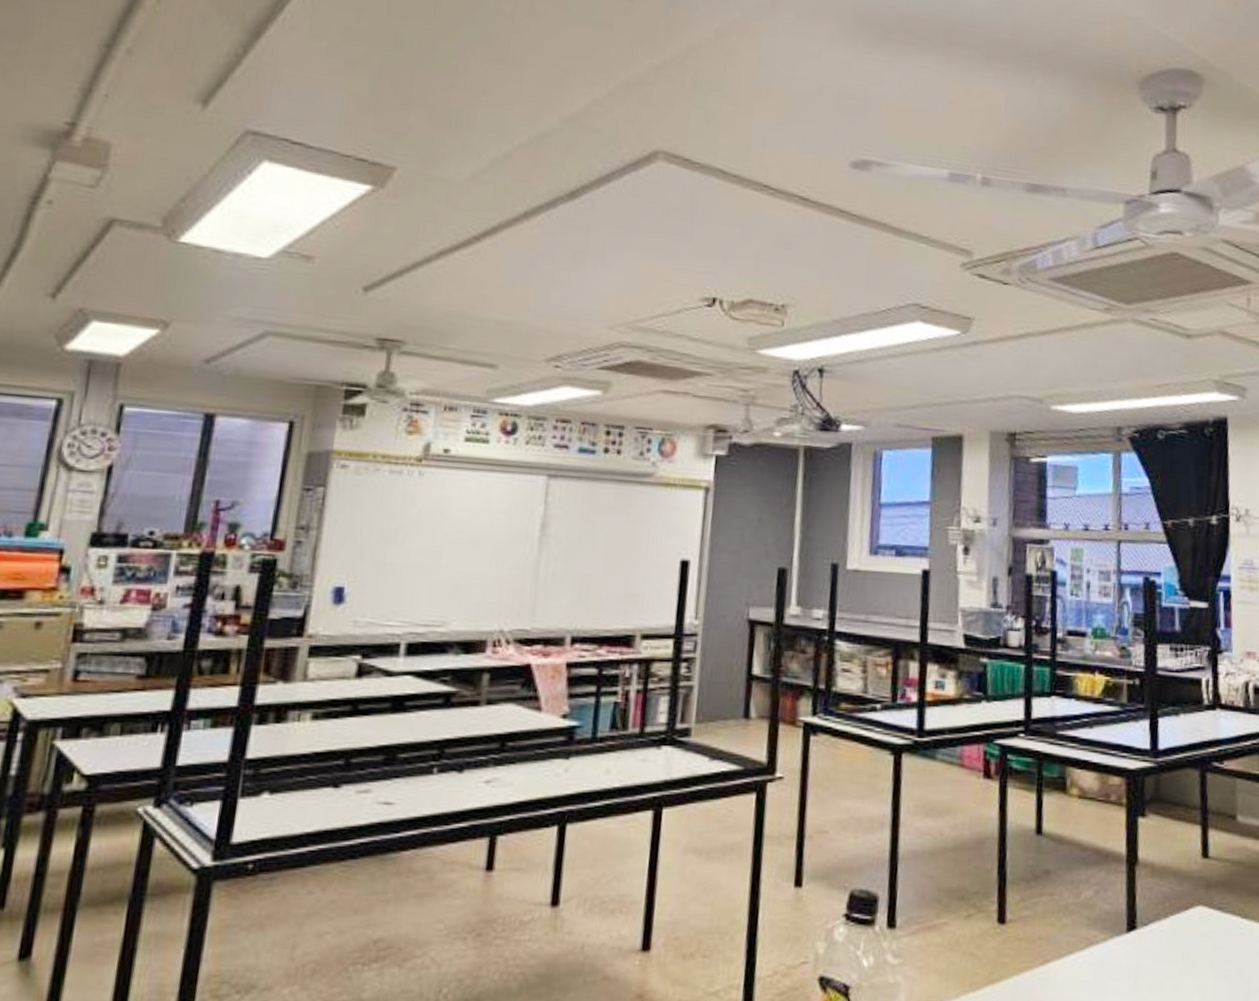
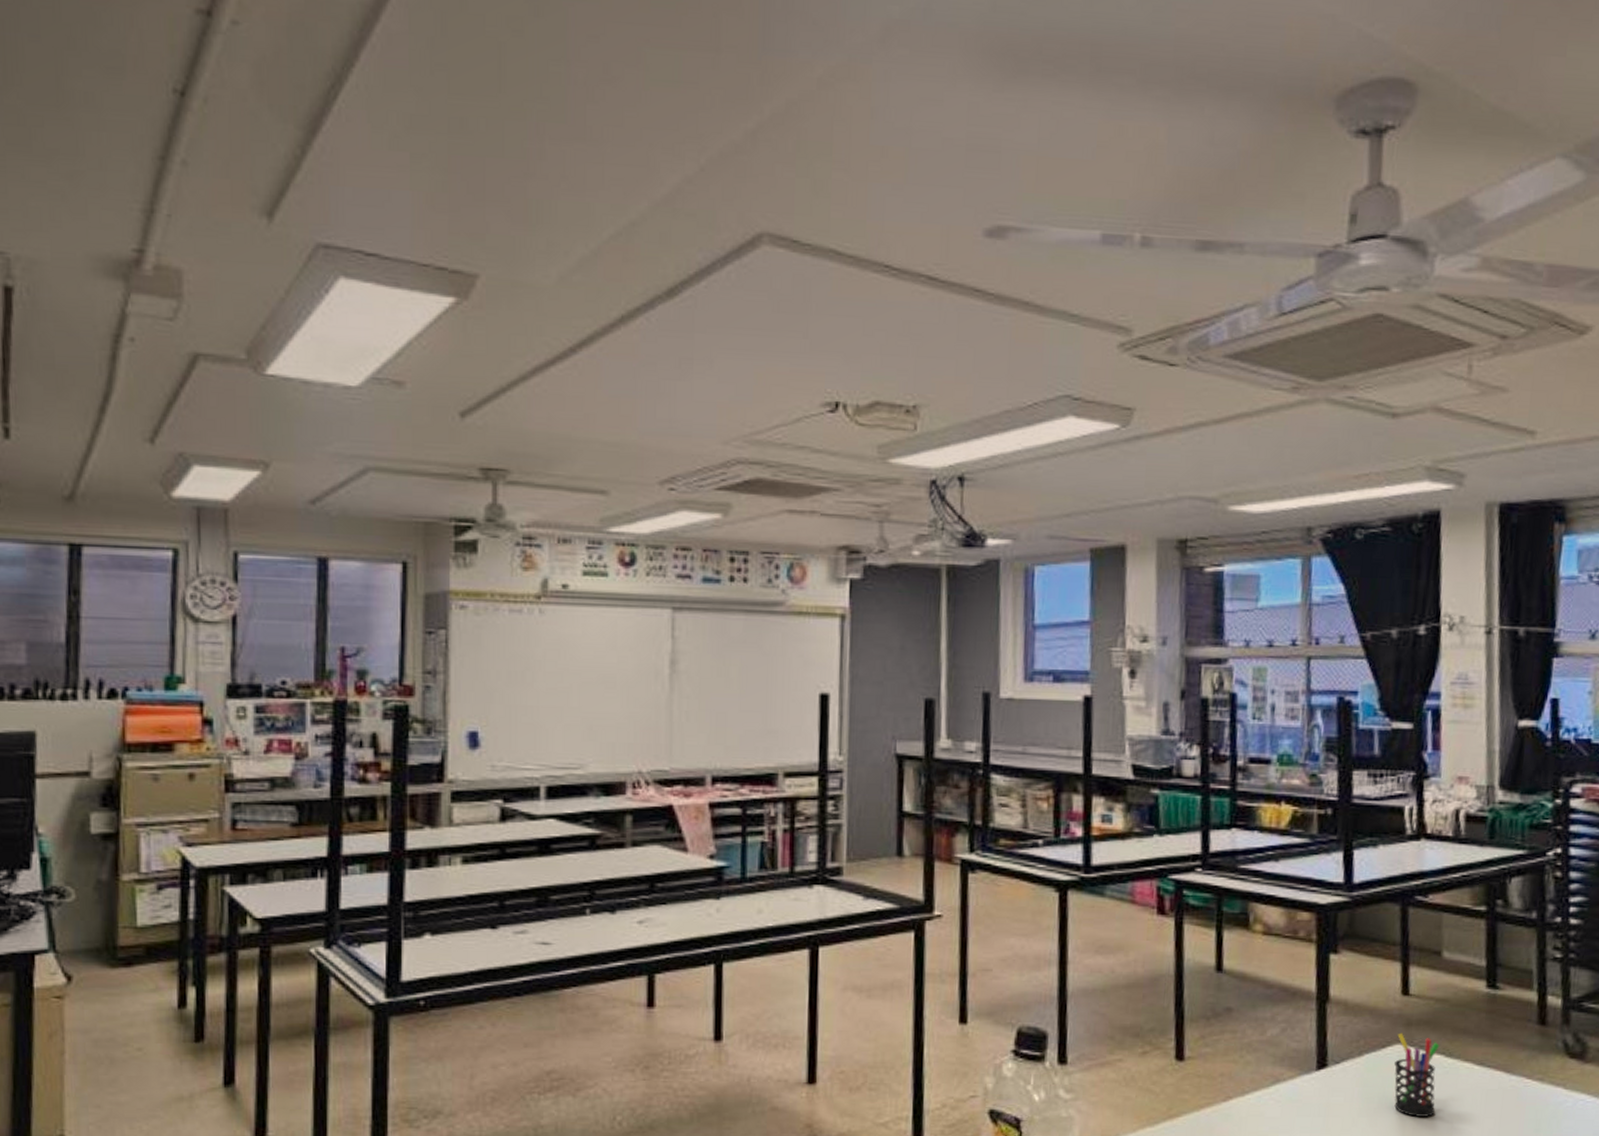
pen holder: none [1196,894,1237,978] -> present [1394,1033,1440,1117]

